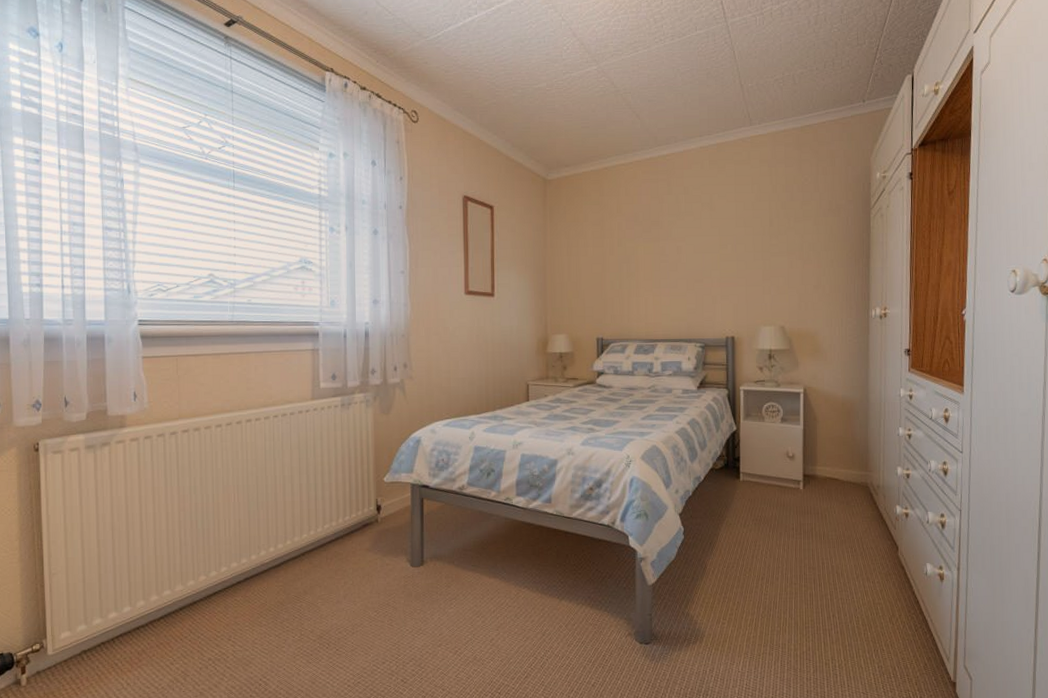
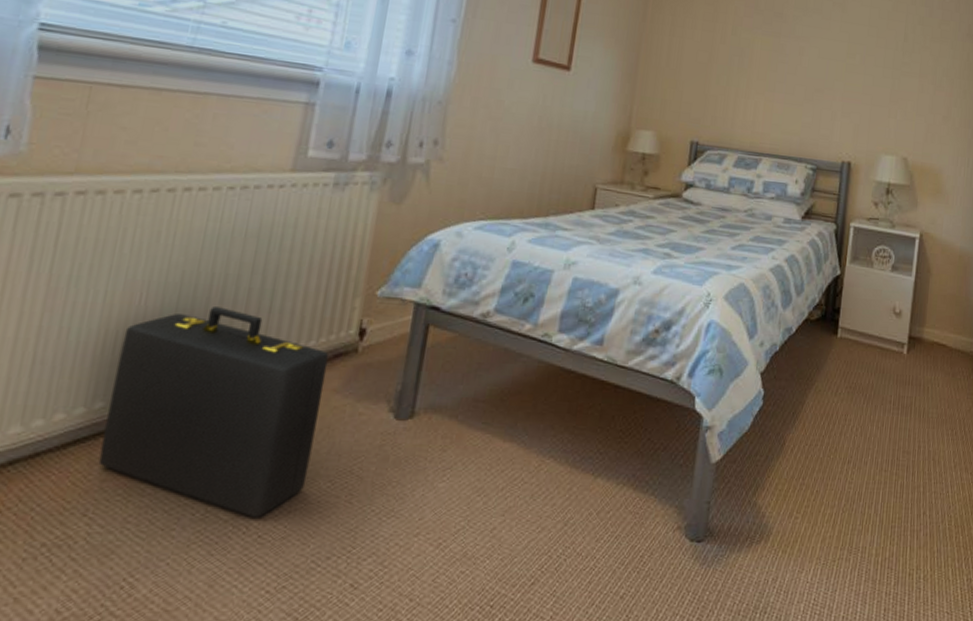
briefcase: none [229,498,360,638] -> present [98,305,329,518]

